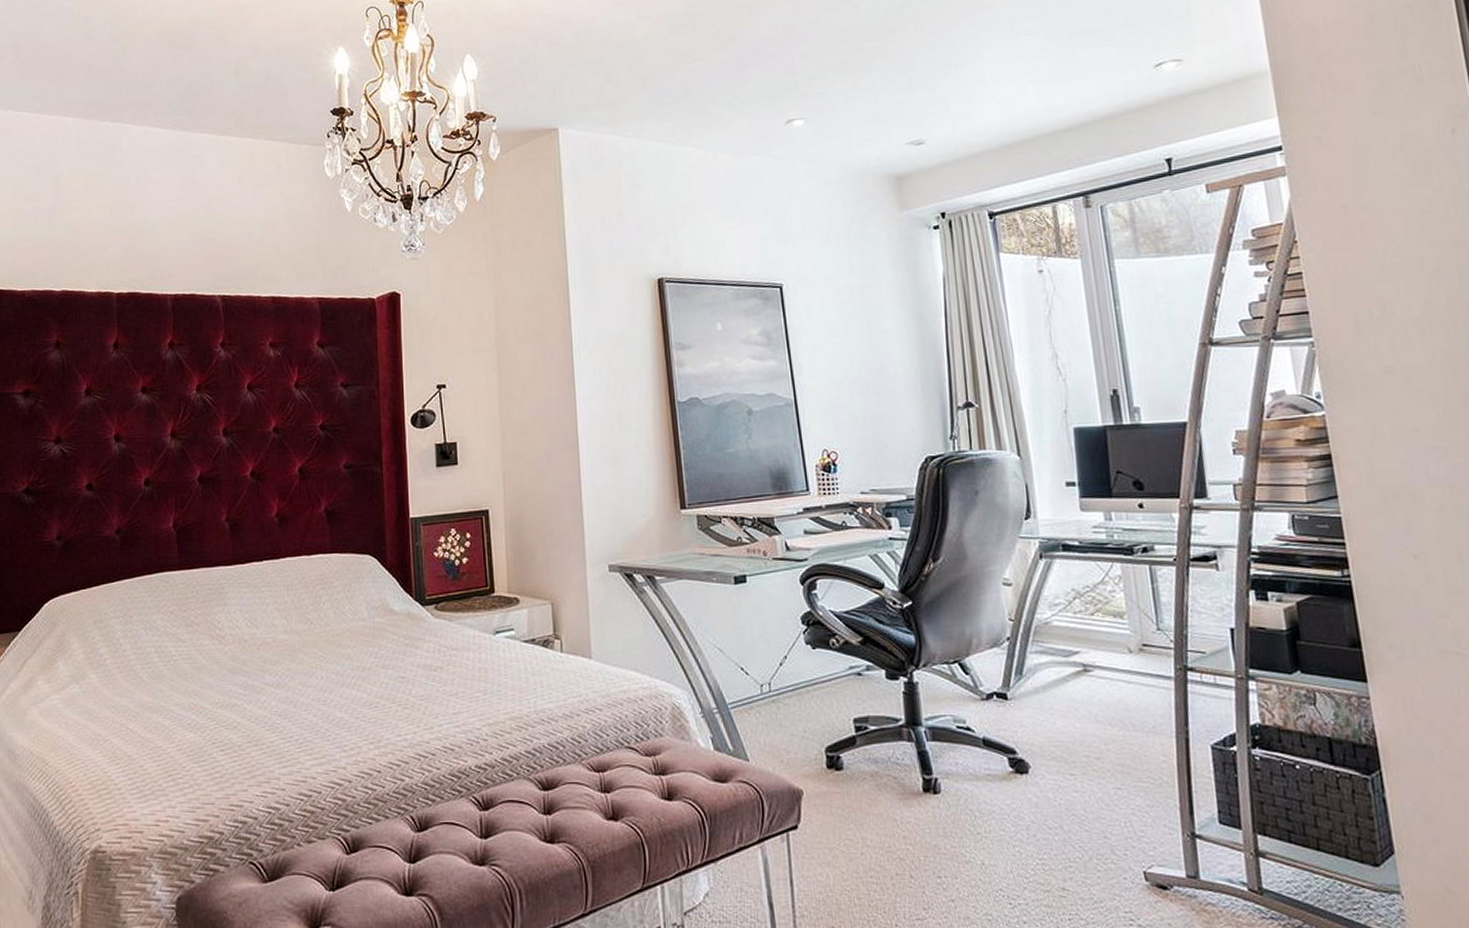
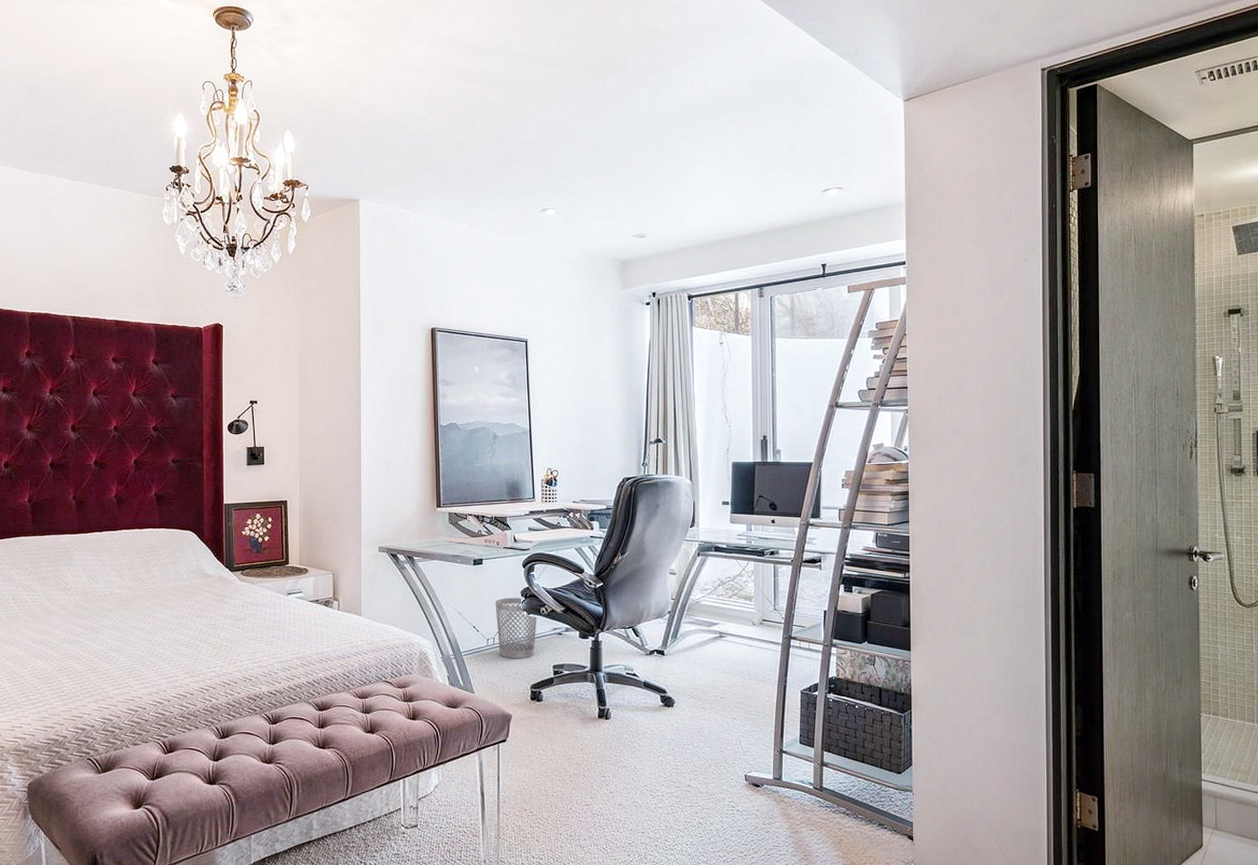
wastebasket: none [767,626,827,712] -> present [495,598,537,659]

